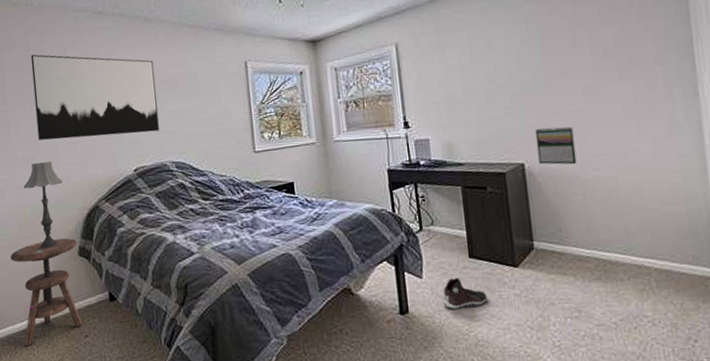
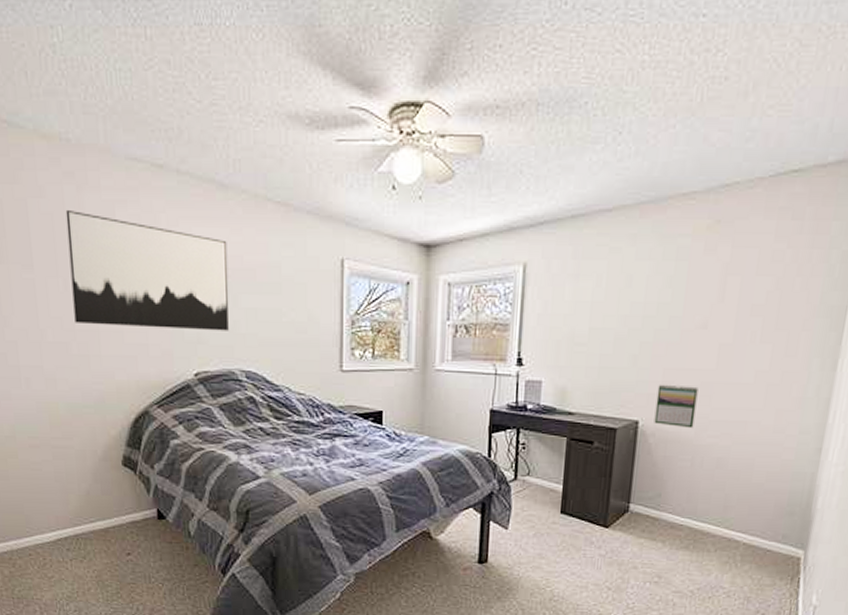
side table: present [10,238,82,347] -> none [38,444,124,559]
table lamp: present [23,162,63,249] -> none [55,351,105,454]
sneaker: present [443,278,487,309] -> none [525,532,571,564]

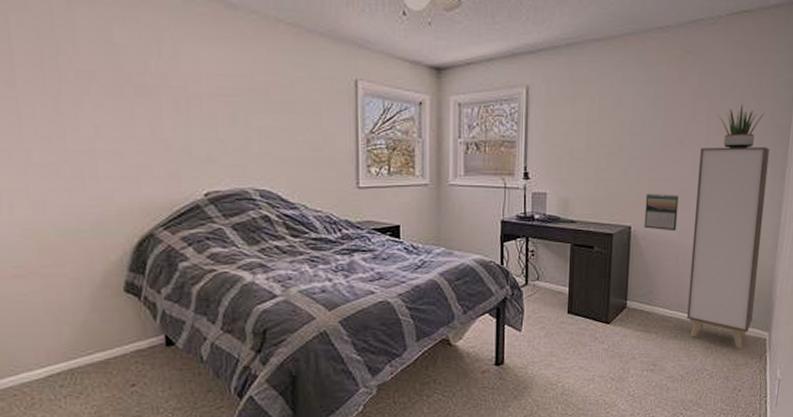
wall art: present [65,209,229,331] -> none [54,24,241,150]
cabinet: none [701,332,818,568] -> present [687,147,770,349]
potted plant: none [751,282,814,335] -> present [717,104,765,148]

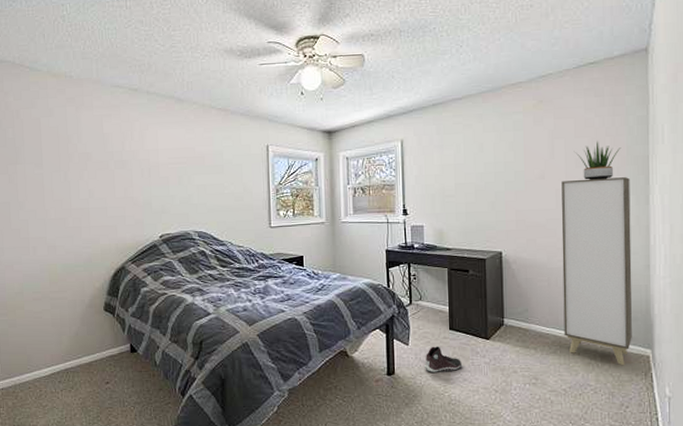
sneaker: none [538,332,578,361] -> present [425,346,462,372]
calendar: present [644,193,679,231] -> none [513,222,546,256]

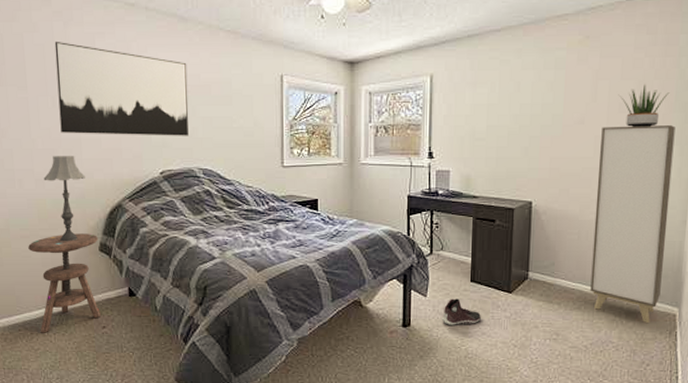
side table: none [40,294,104,390] -> present [28,233,100,333]
table lamp: none [55,224,92,303] -> present [43,156,85,242]
wall art: none [67,123,185,204] -> present [54,41,189,136]

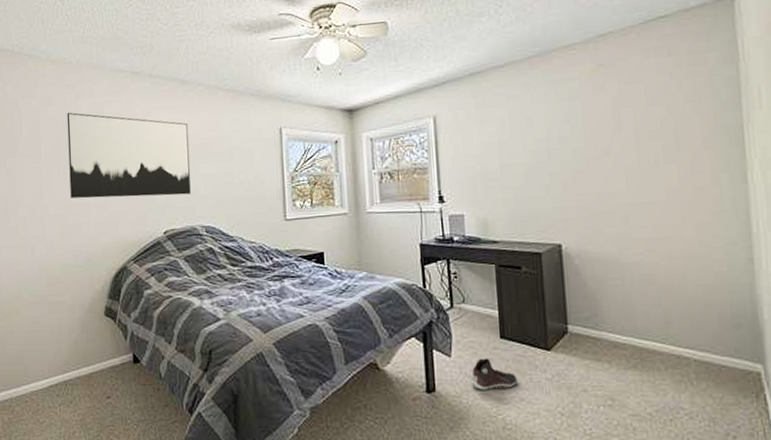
side table: present [28,233,100,333] -> none [37,298,105,405]
table lamp: present [43,156,85,242] -> none [53,220,92,307]
cabinet: present [590,125,675,324] -> none [632,151,736,385]
potted plant: present [618,84,670,127] -> none [645,108,707,156]

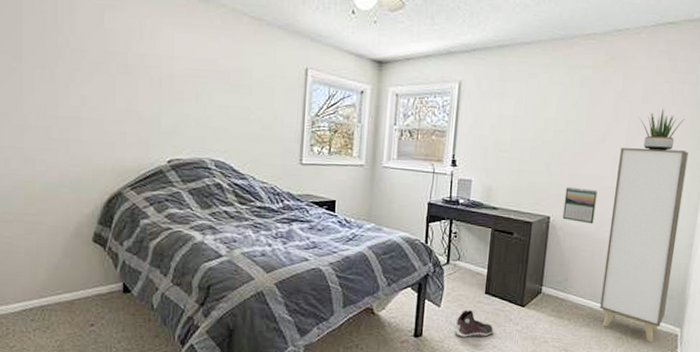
wall art: present [66,112,191,199] -> none [58,9,205,124]
calendar: none [574,208,617,248] -> present [562,186,598,224]
cabinet: none [632,151,736,385] -> present [600,148,689,343]
potted plant: none [645,108,707,156] -> present [638,109,686,151]

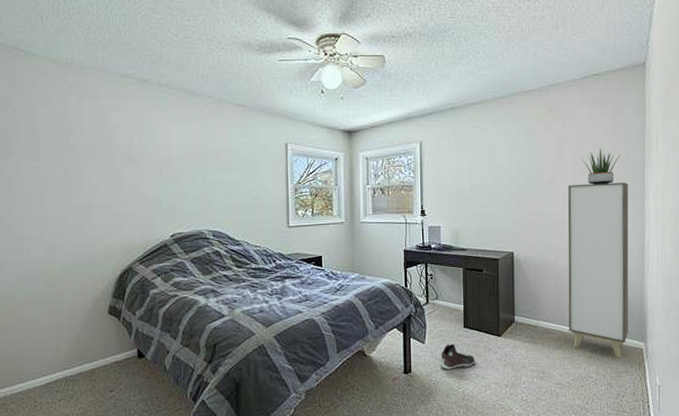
calendar: present [562,186,598,224] -> none [524,224,553,256]

